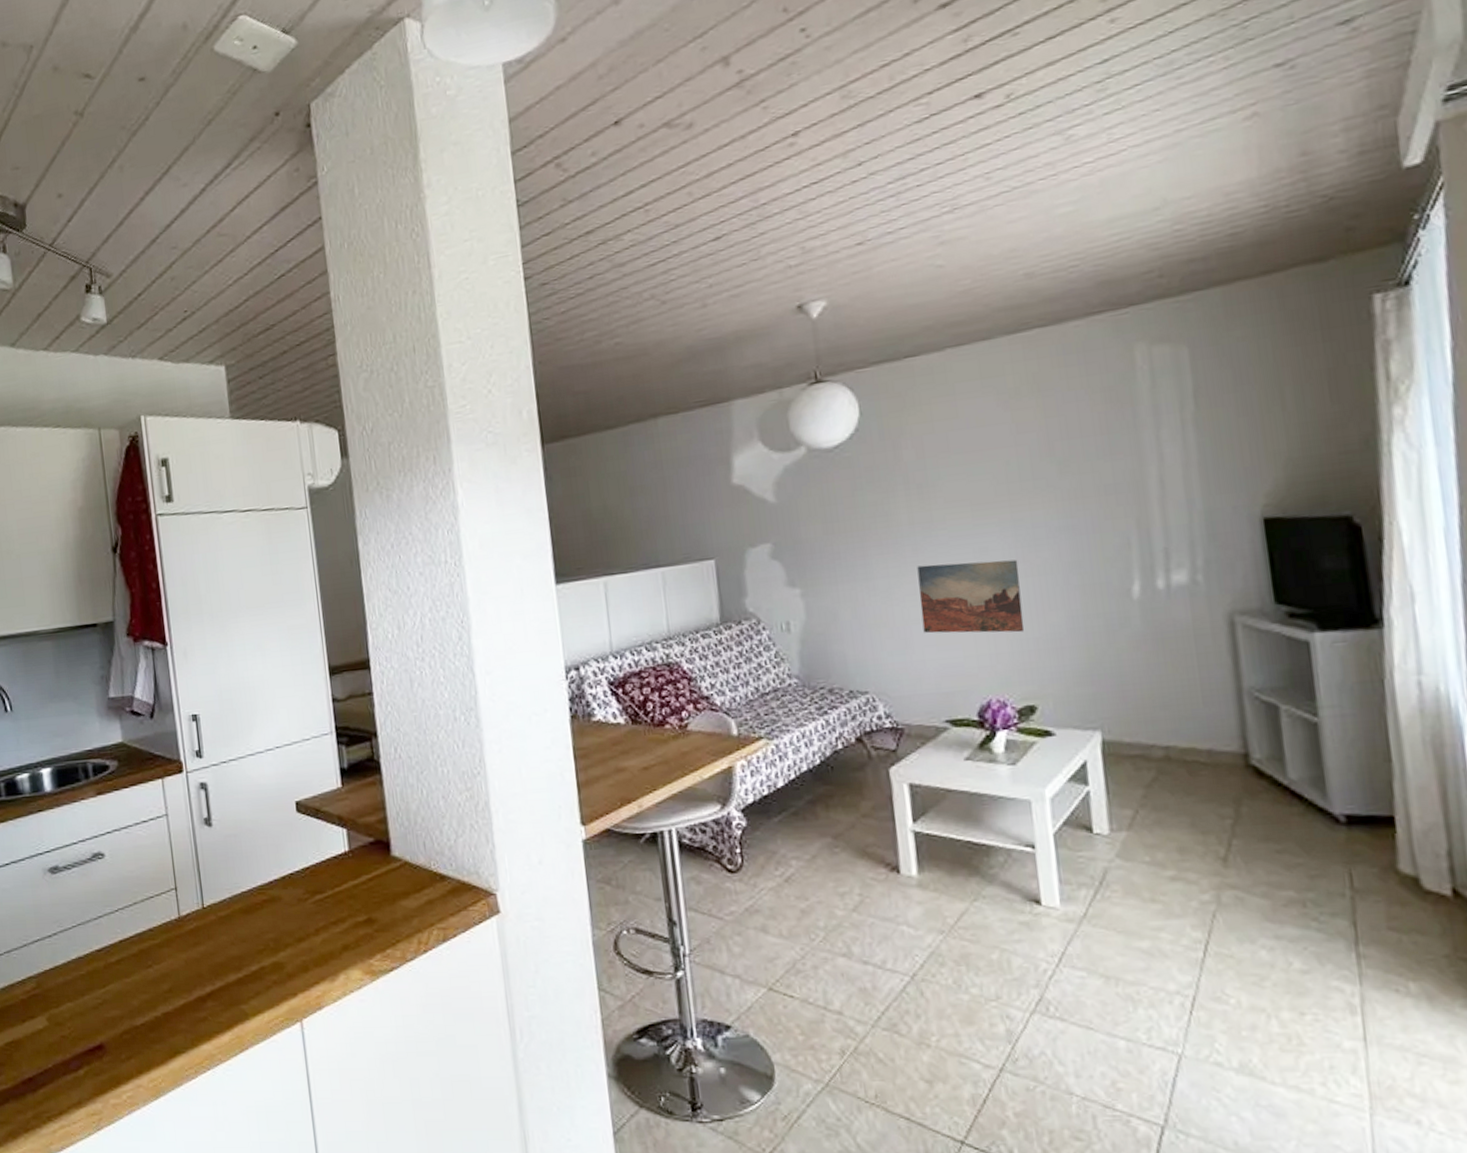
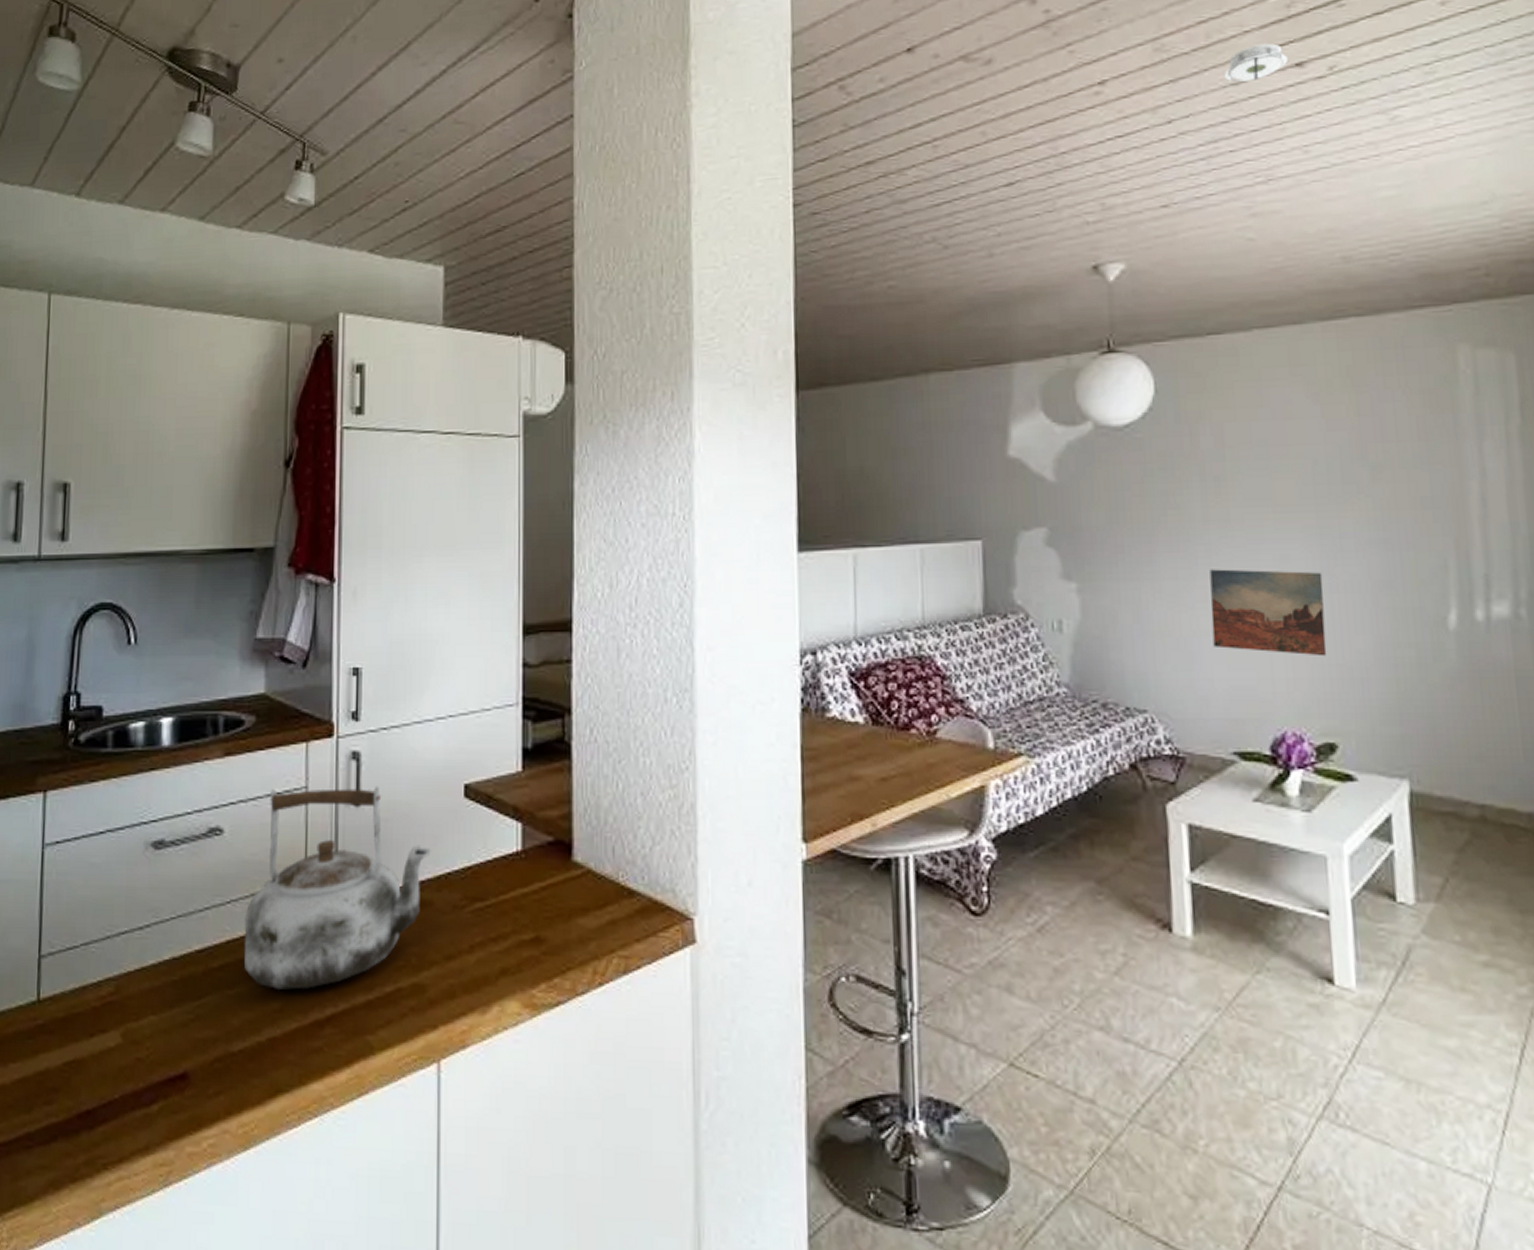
kettle: none [131,809,276,975] -> present [244,786,432,990]
smoke detector: none [907,78,968,126] -> present [1223,43,1289,88]

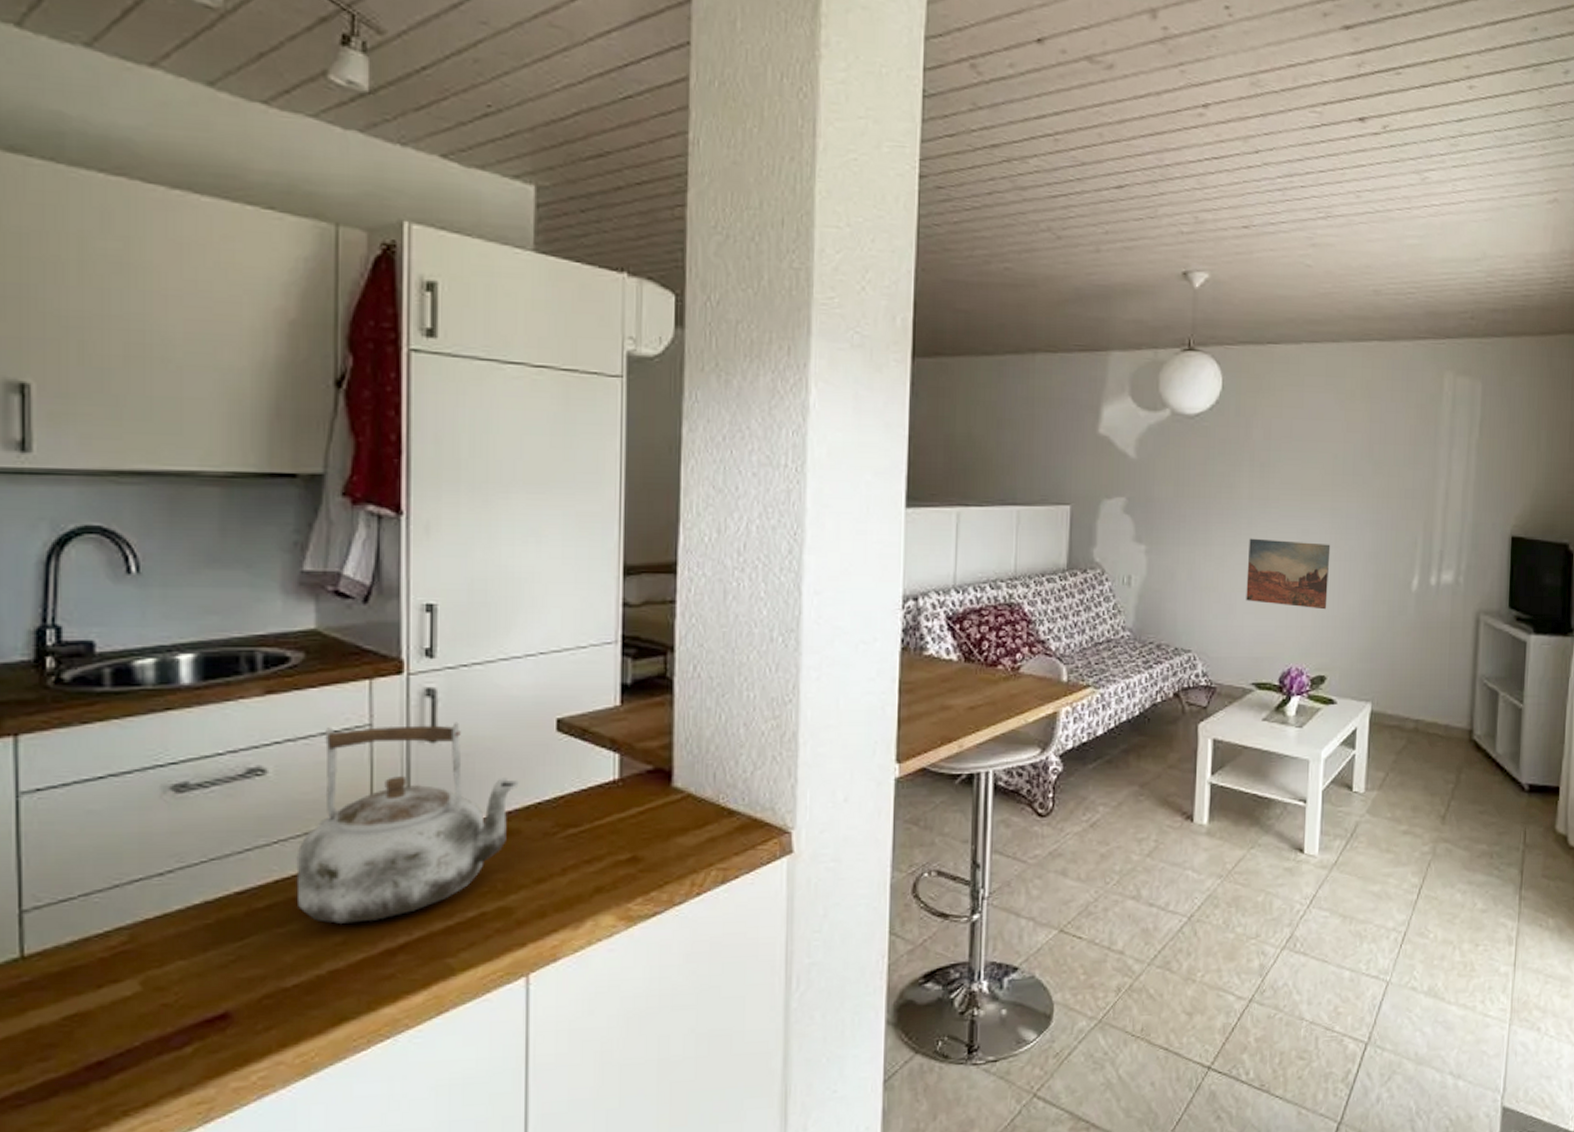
smoke detector: present [1223,43,1289,88] -> none [1302,95,1354,129]

